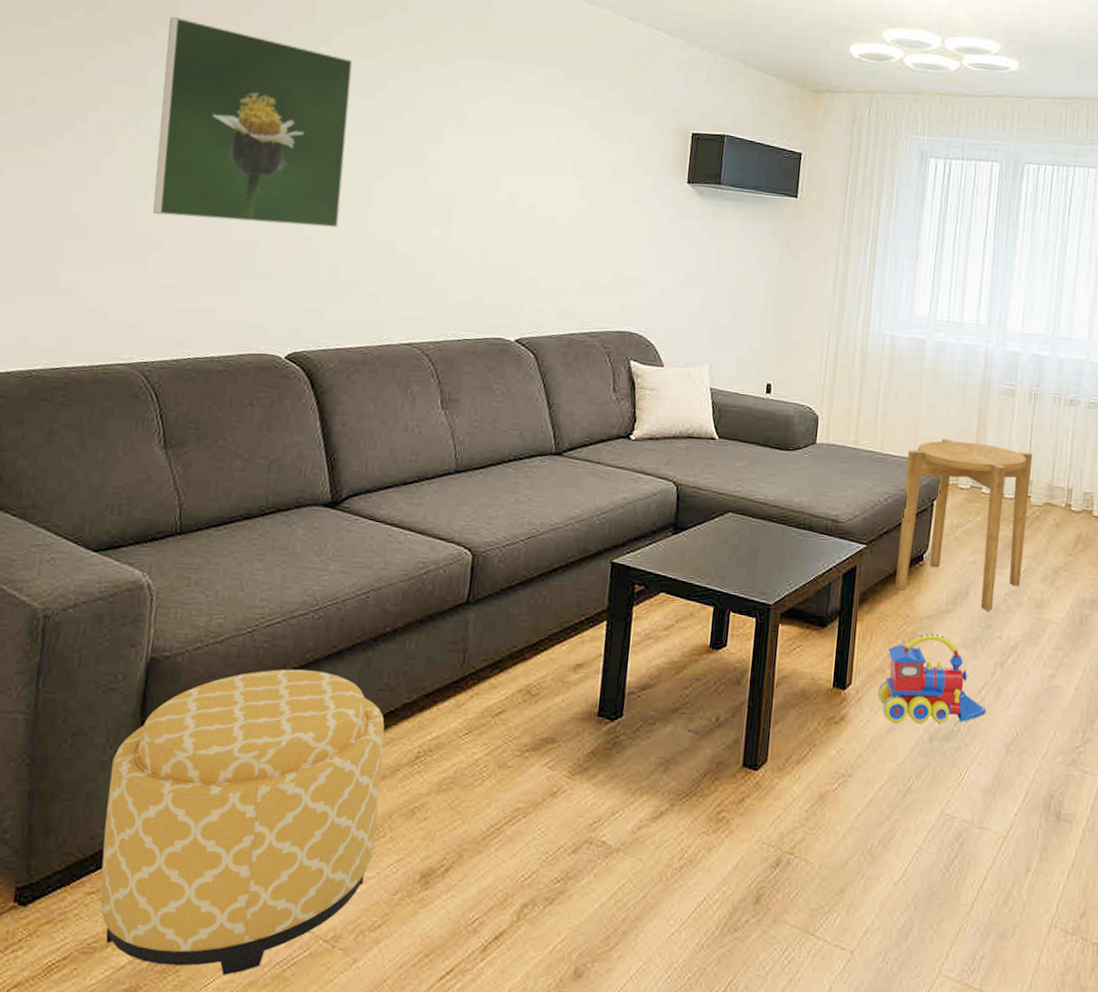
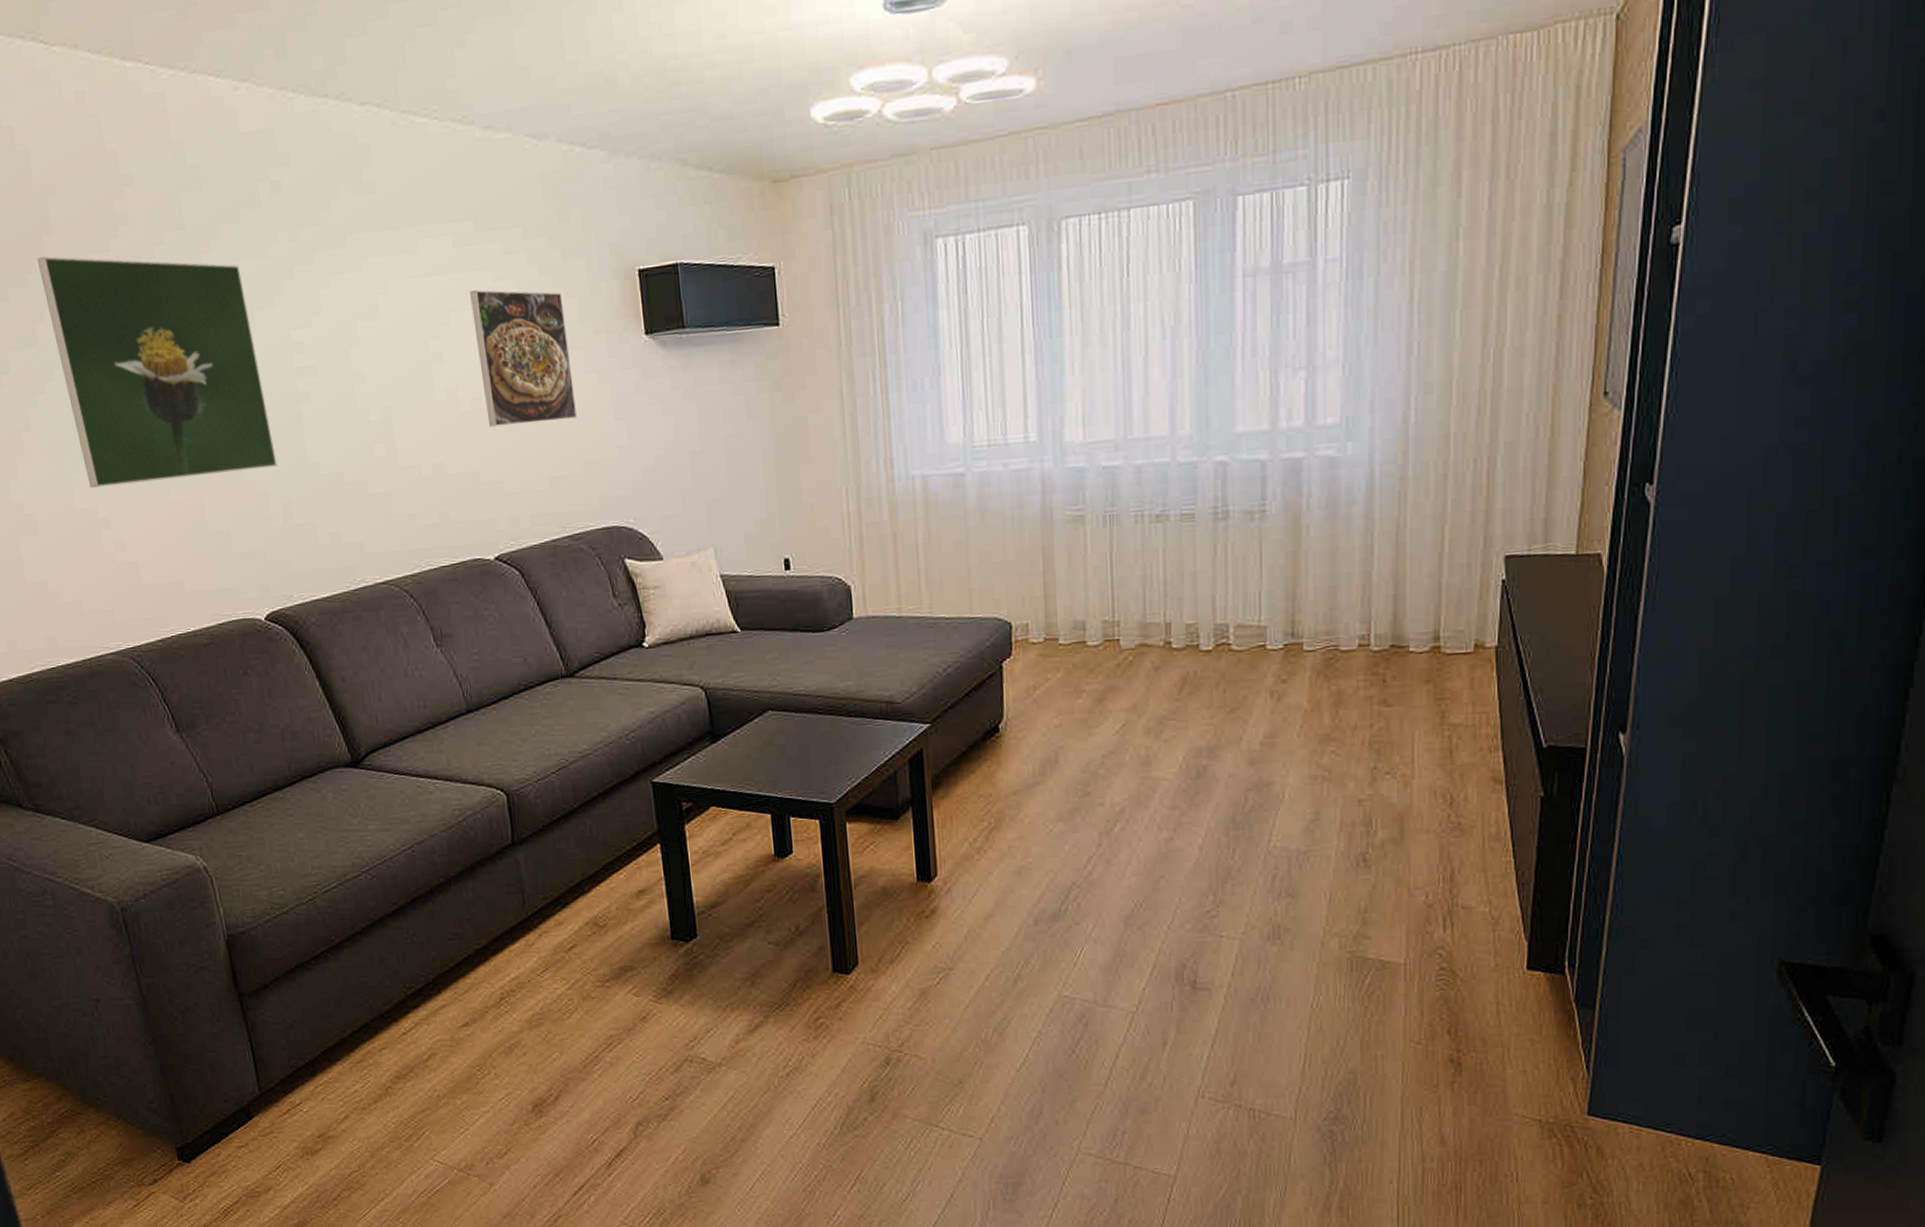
ottoman: present [100,669,385,975] -> none [223,928,483,1206]
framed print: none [538,121,625,238] -> present [470,290,577,427]
toy train: present [878,633,986,724] -> none [968,809,1096,910]
side table: present [895,439,1033,611] -> none [963,586,1120,777]

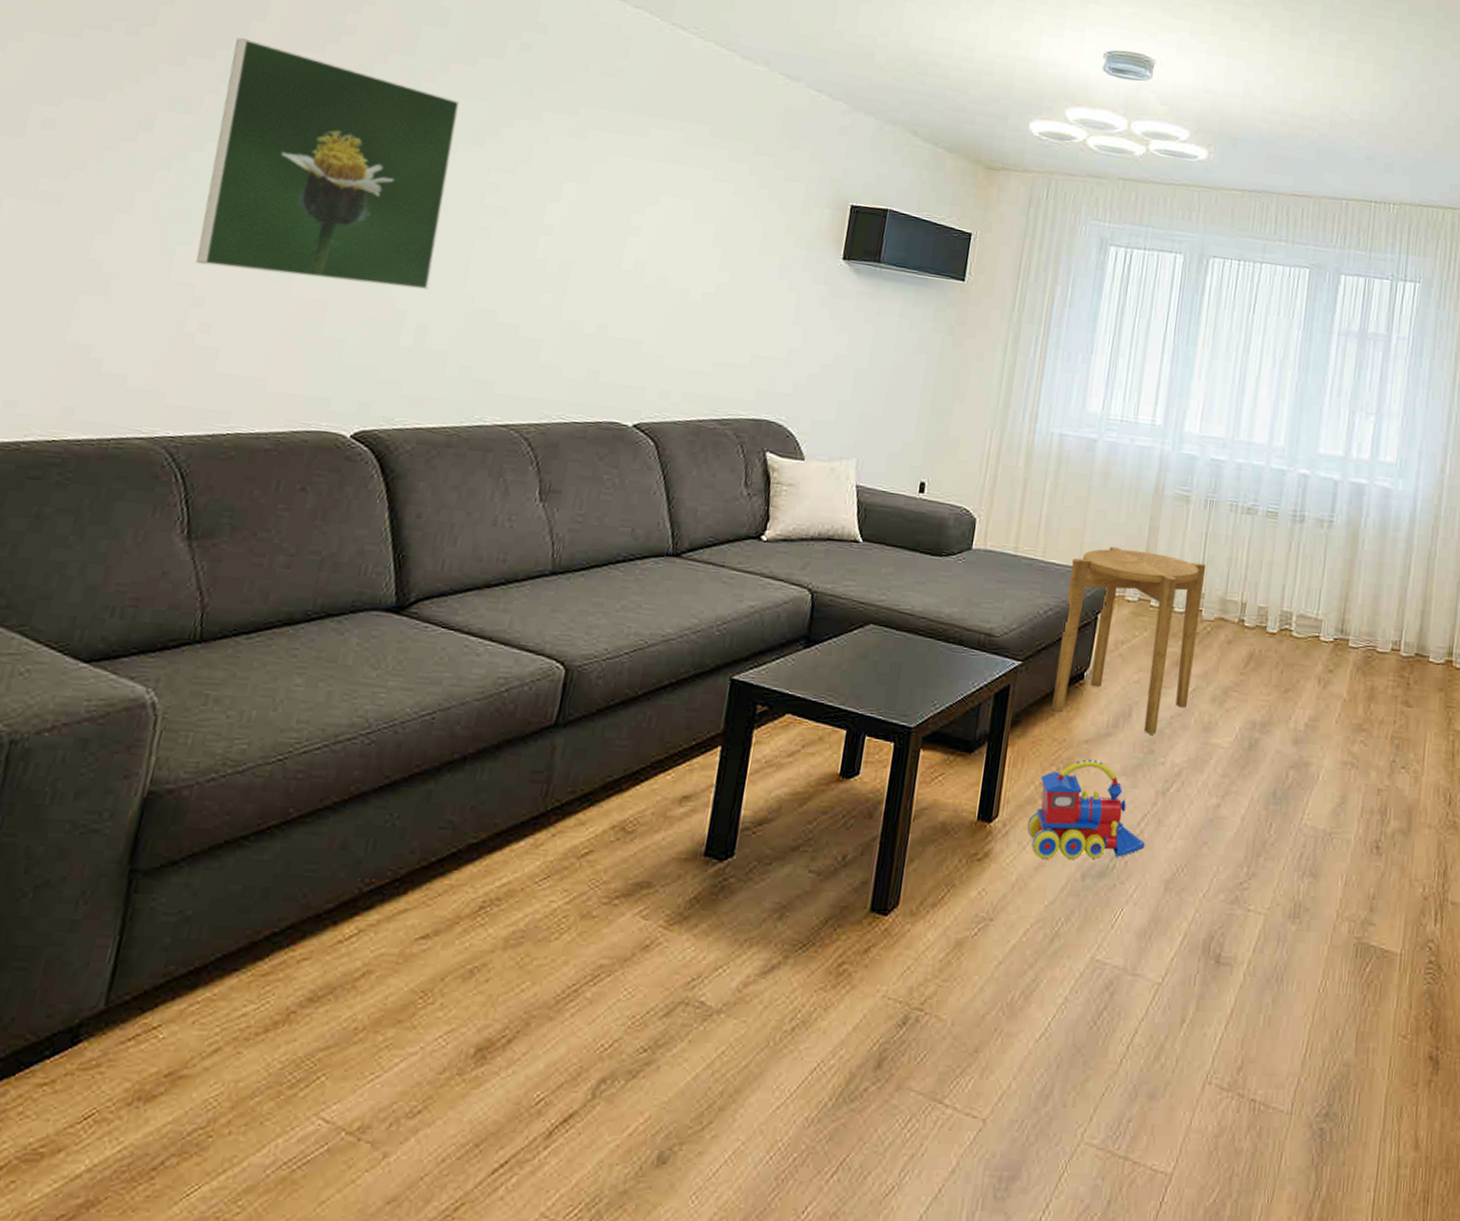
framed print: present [470,290,577,427] -> none [668,183,775,315]
side table: none [963,586,1120,777] -> present [1051,547,1206,735]
toy train: none [968,809,1096,910] -> present [1027,759,1145,860]

